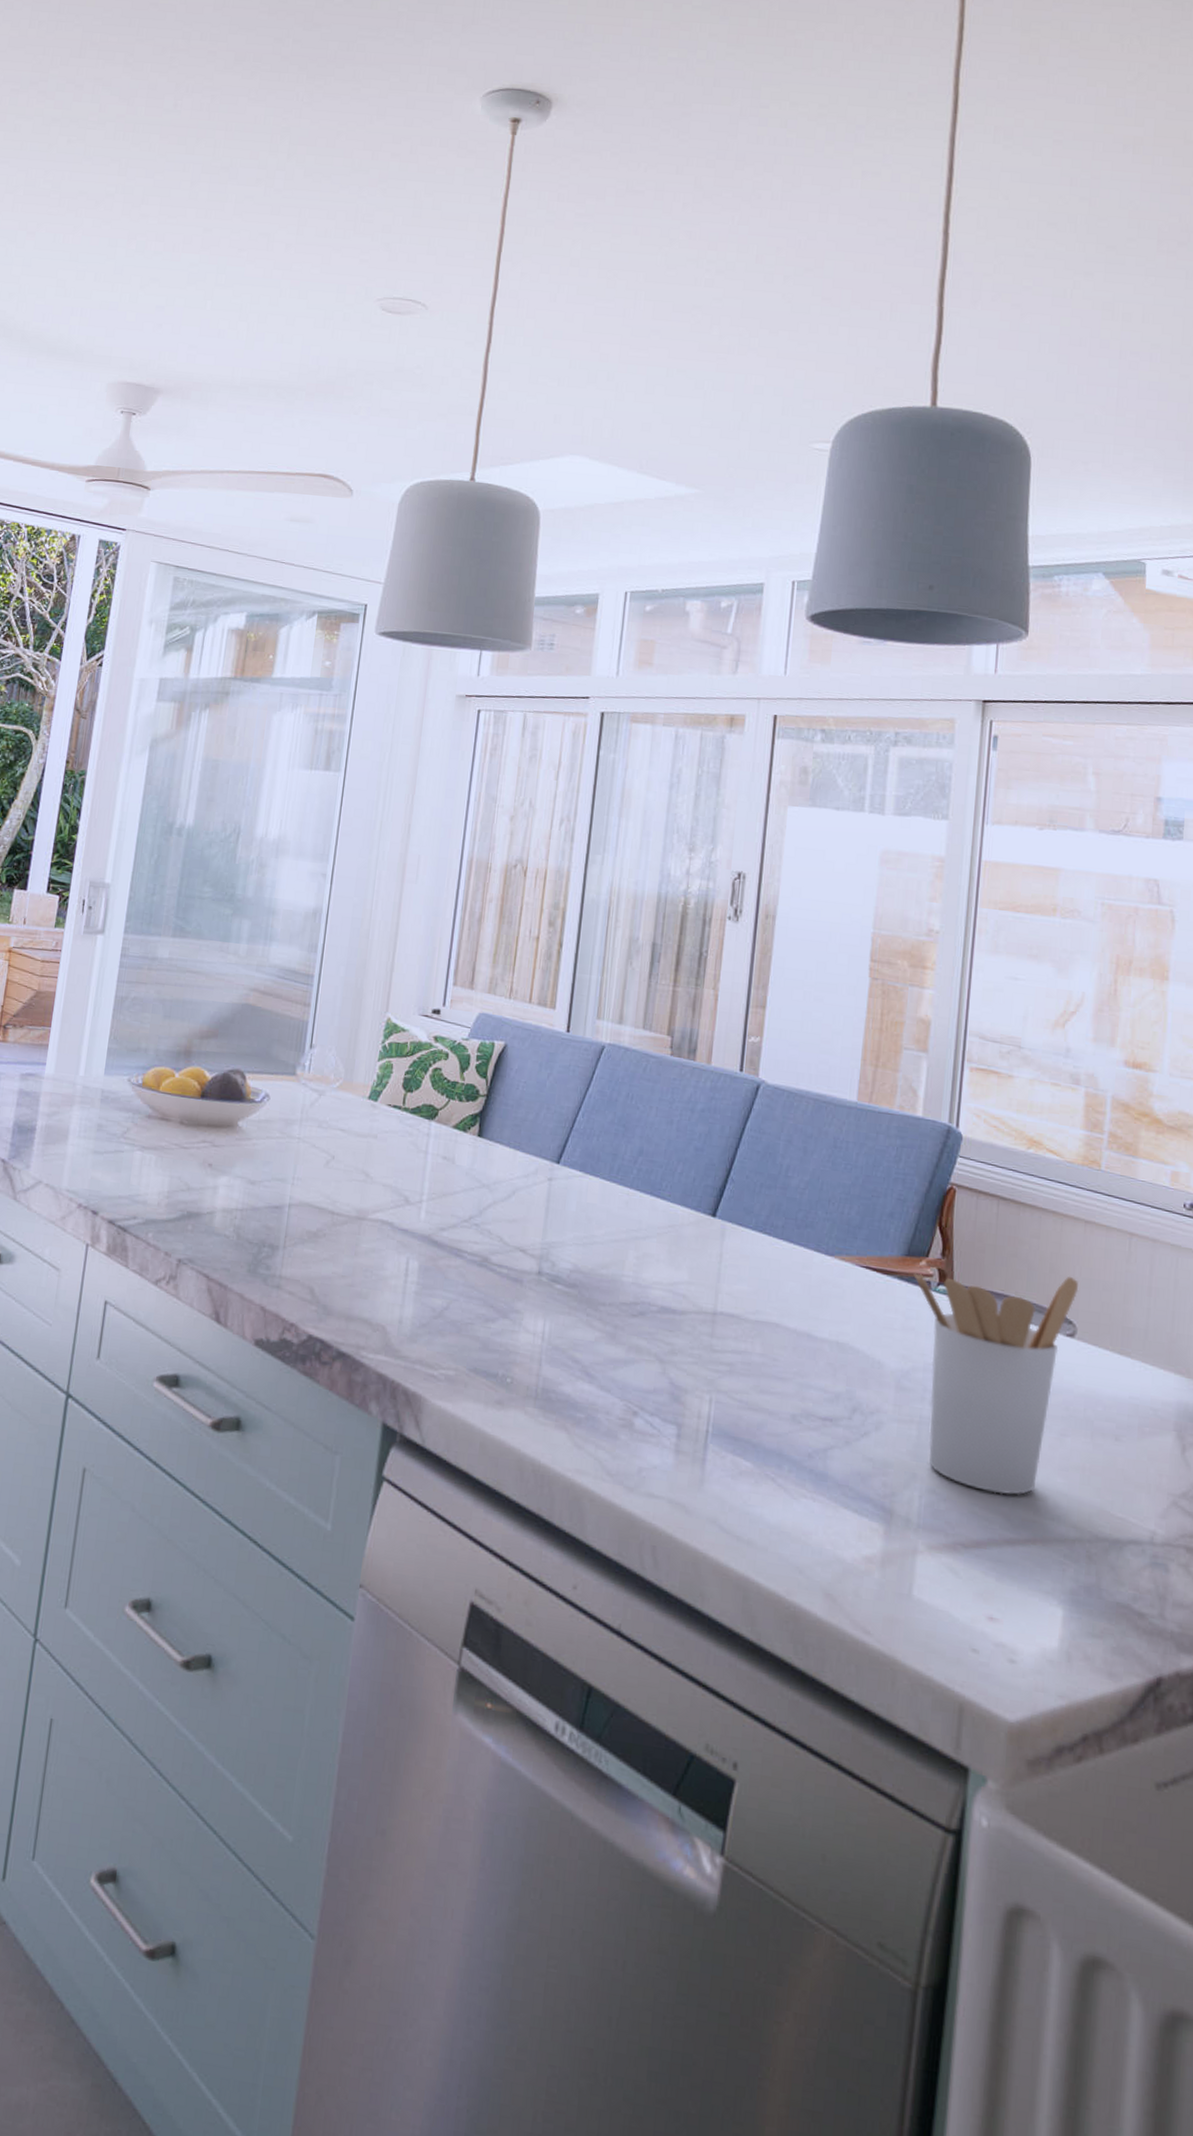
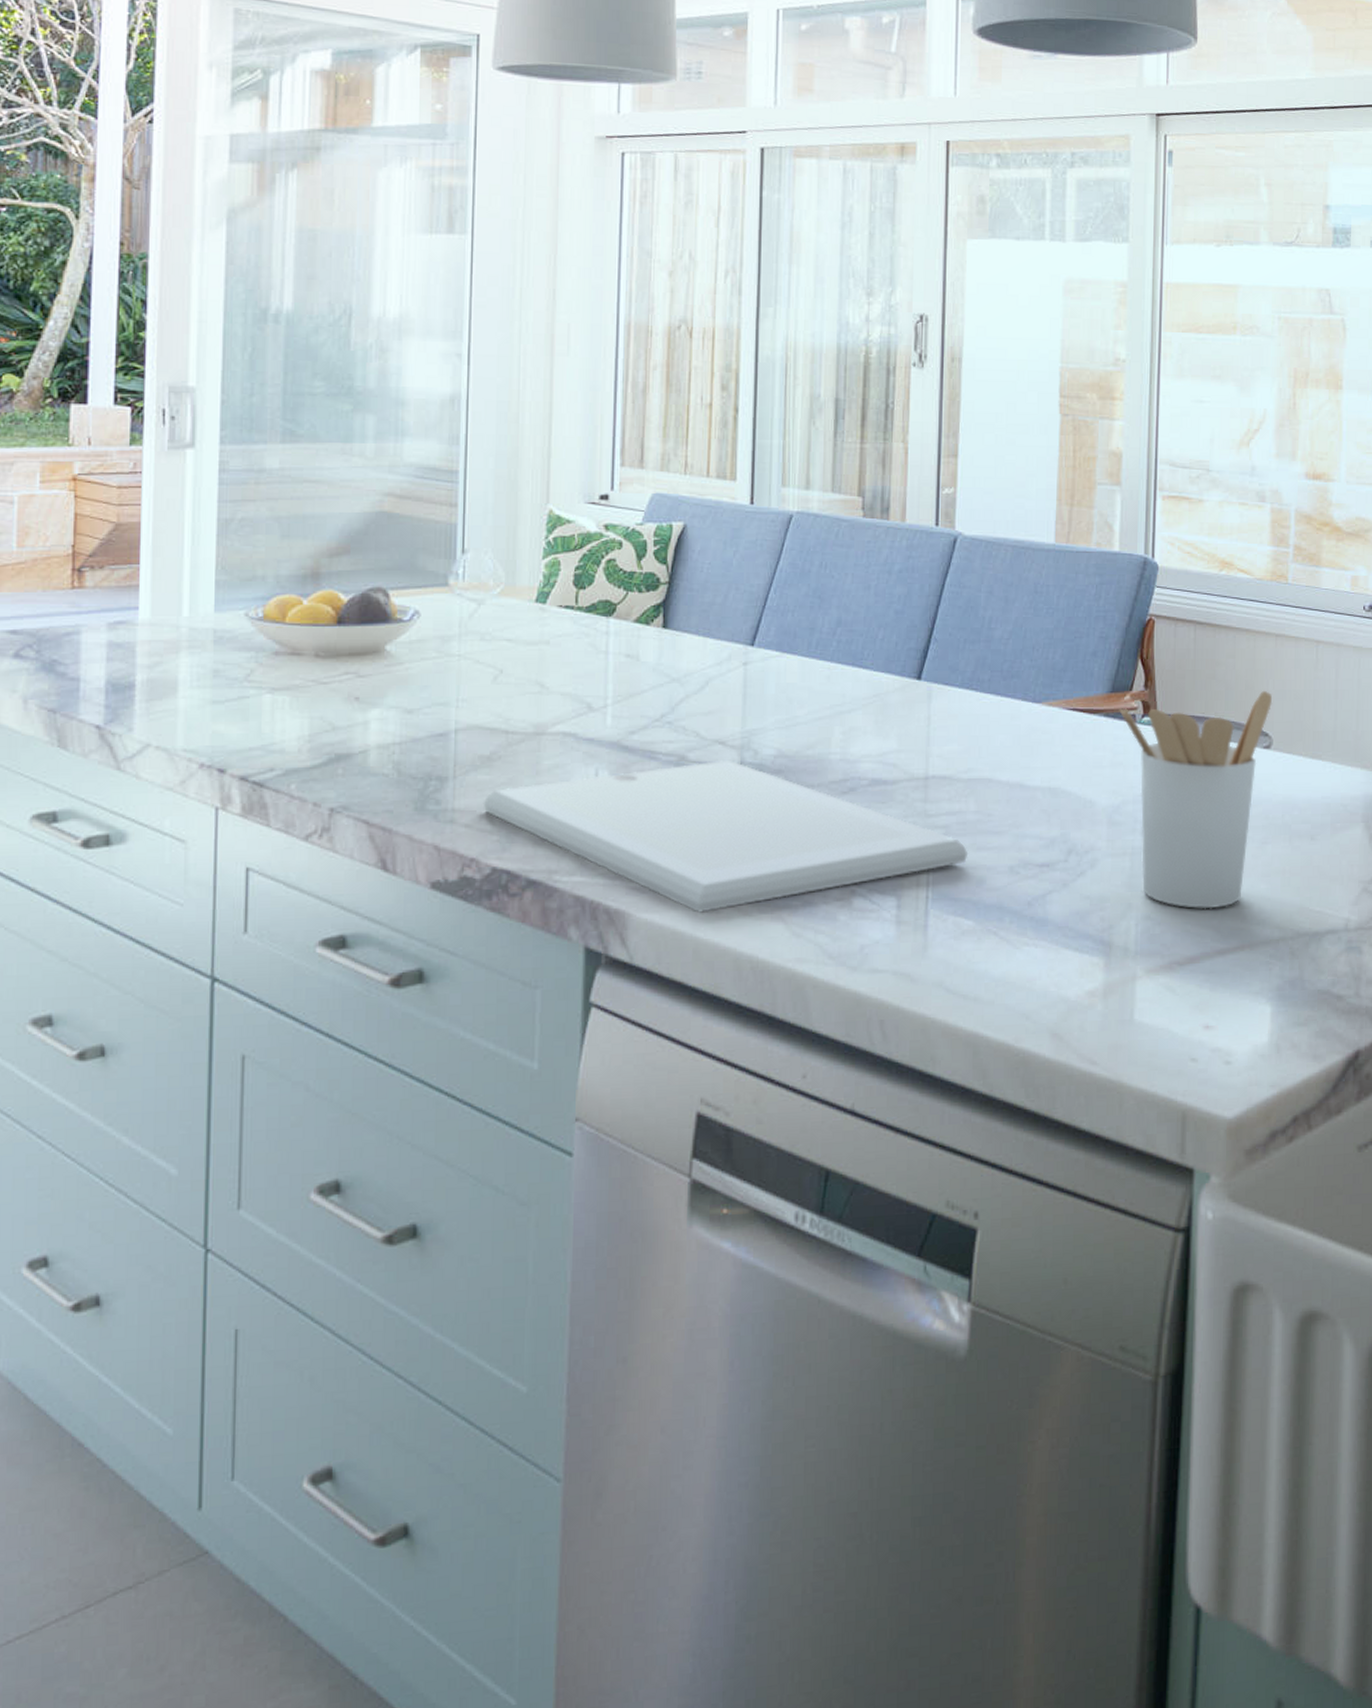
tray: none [306,1263,751,1410] -> present [483,761,969,913]

